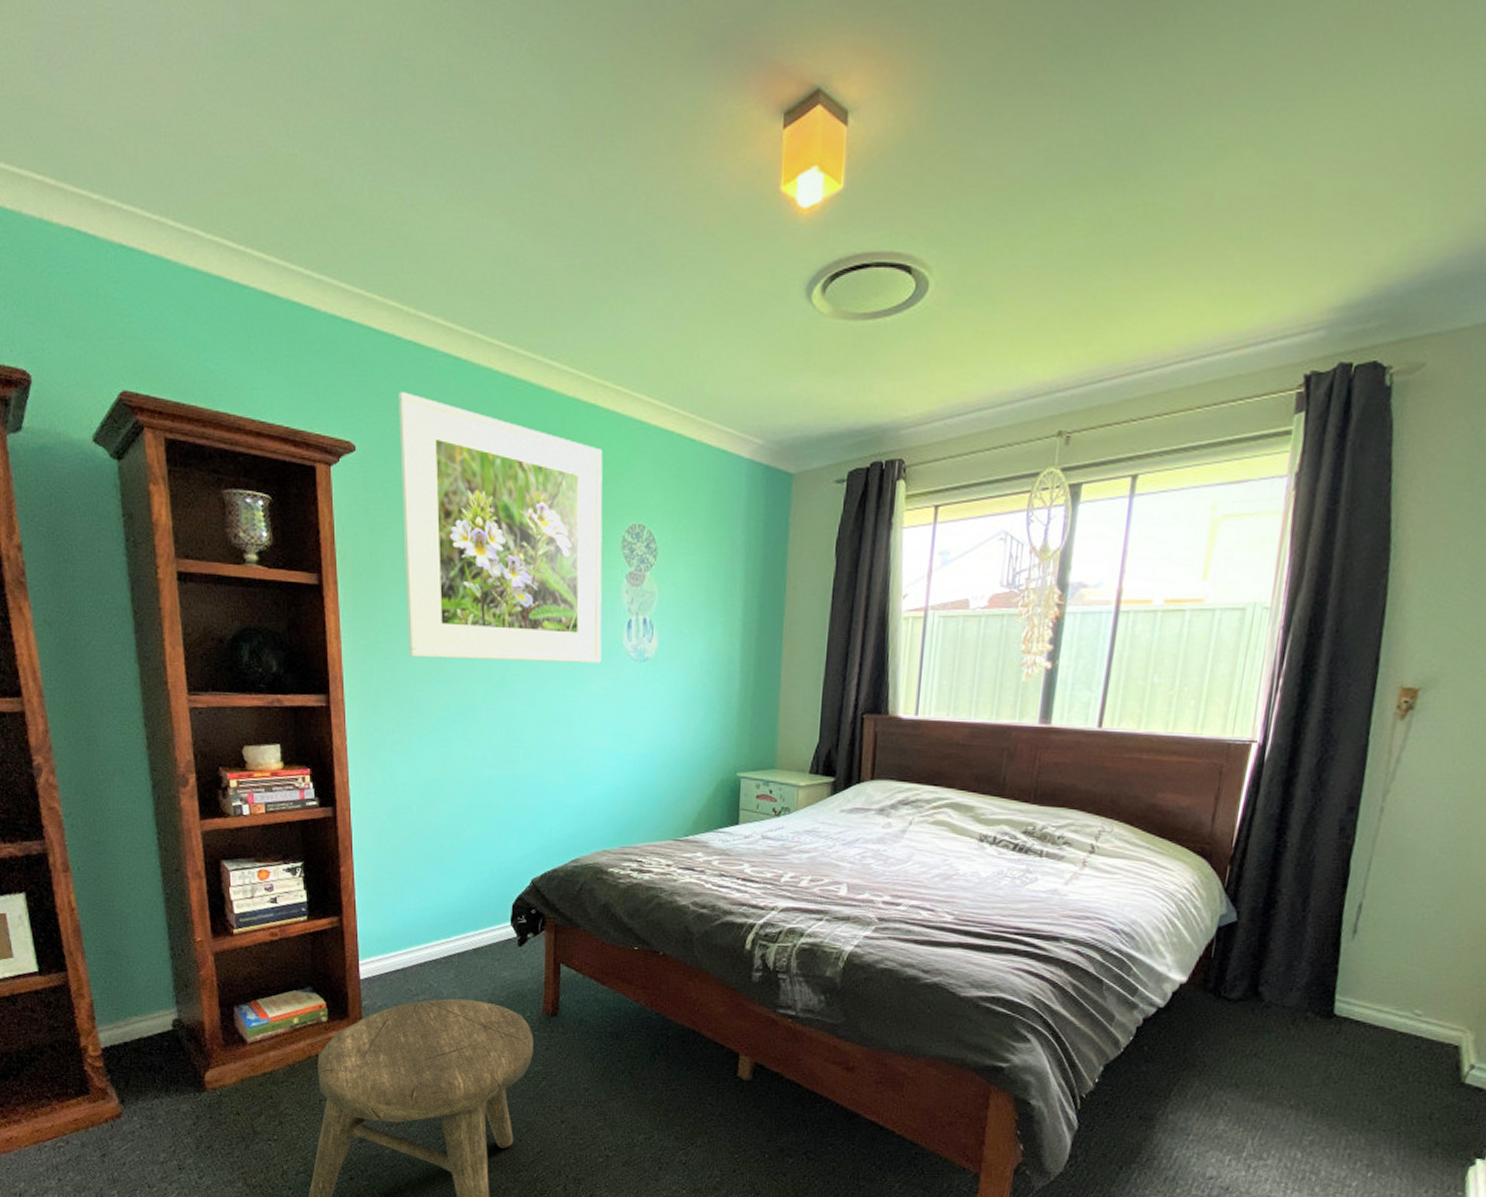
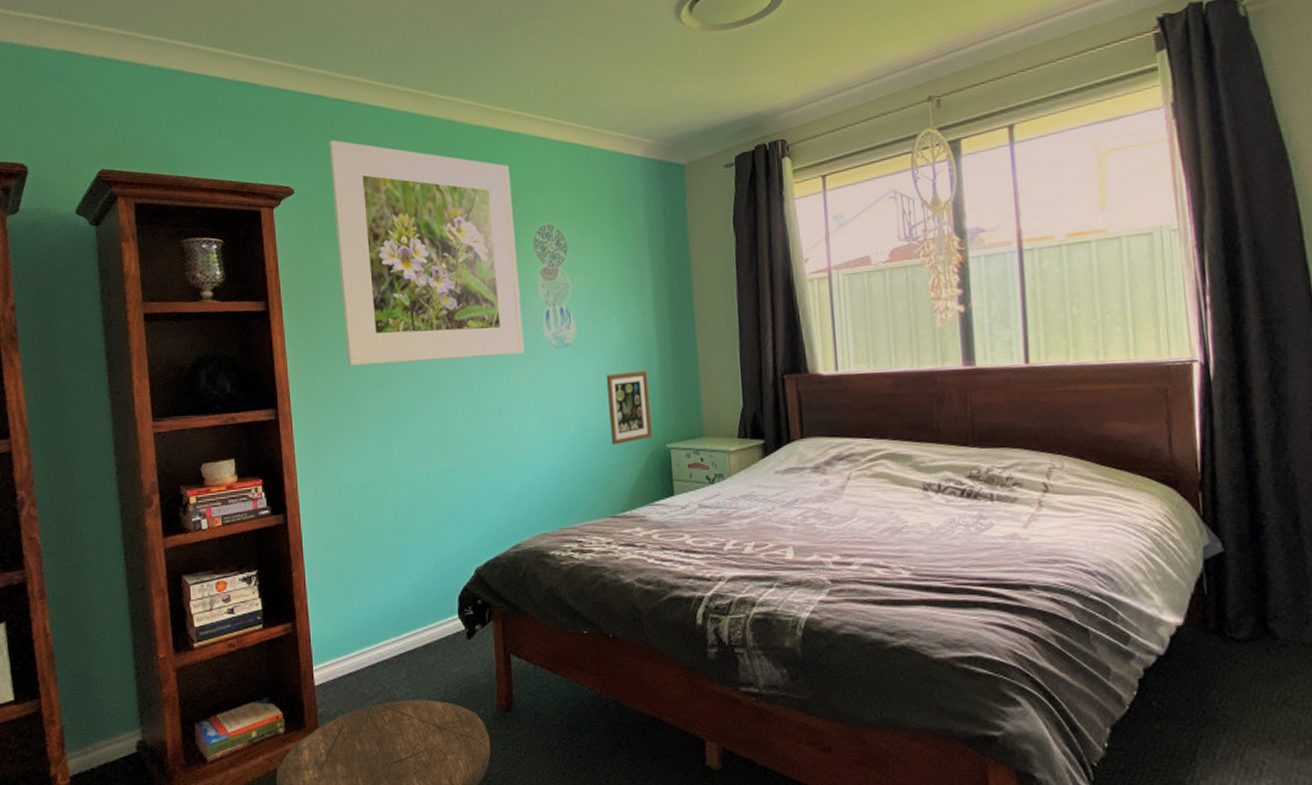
picture frame: none [682,694,727,768] -> present [606,370,652,445]

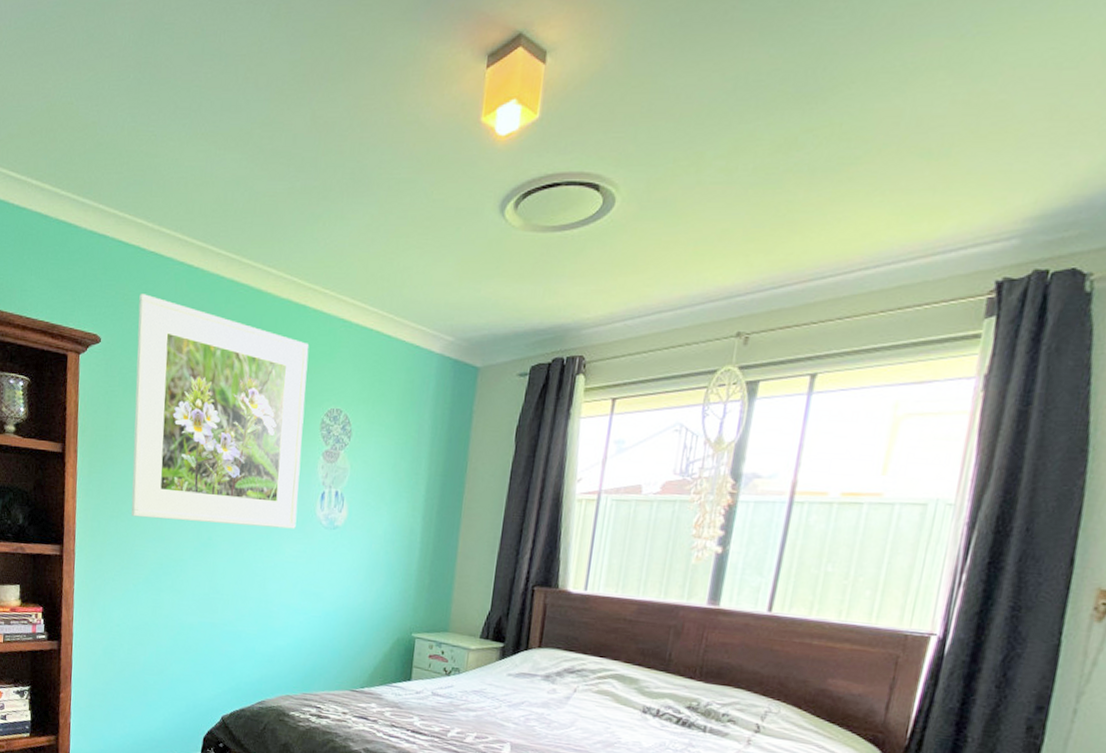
picture frame: present [606,370,652,445] -> none [362,560,407,627]

